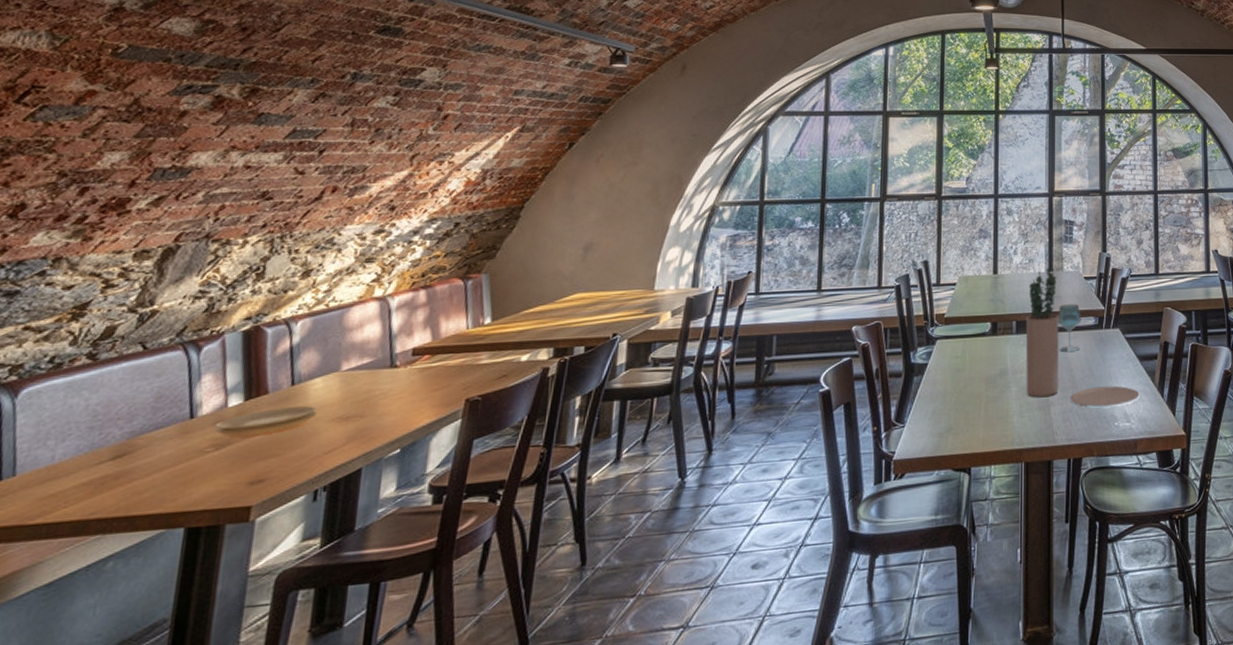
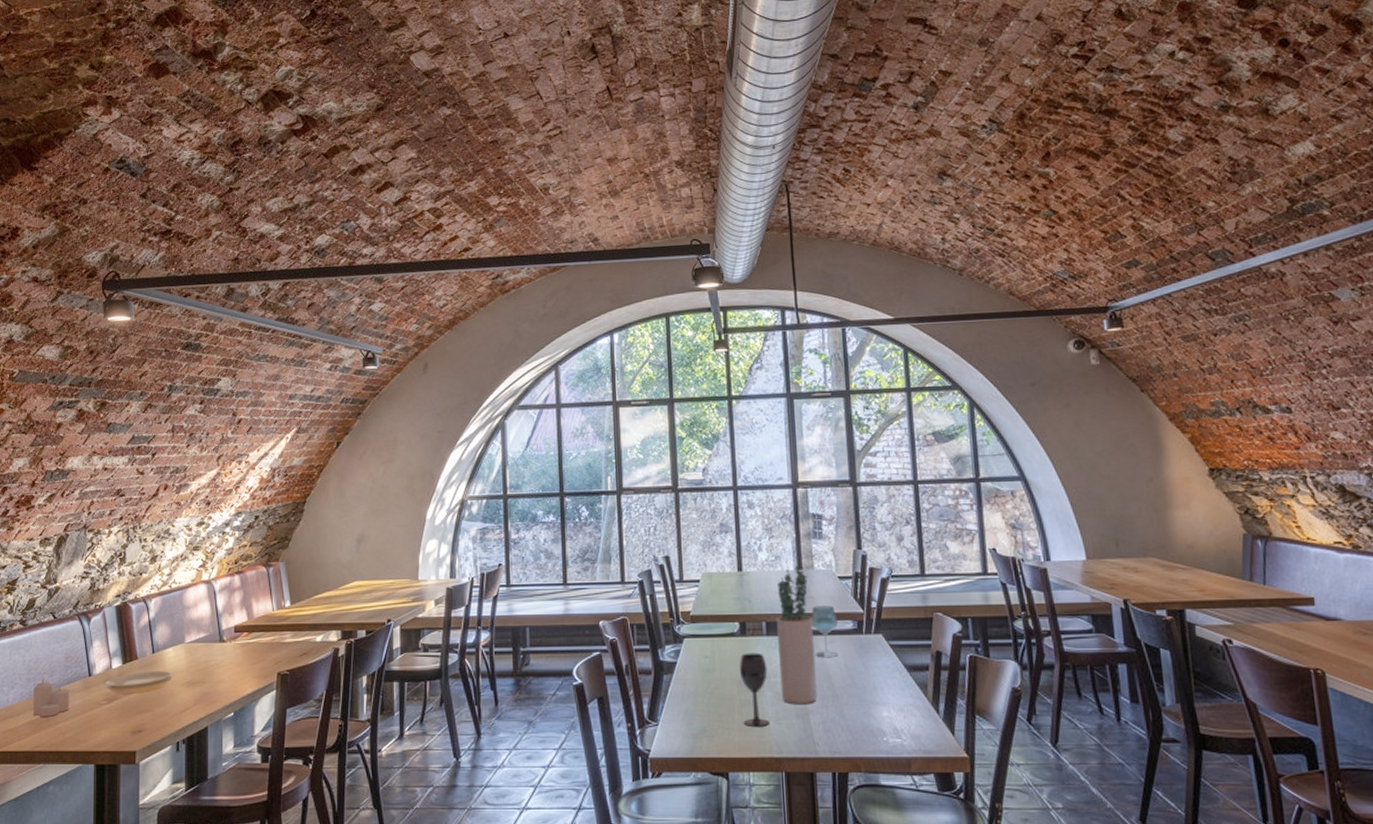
candle: none [93,425,157,475] -> present [33,678,69,717]
wine glass: none [988,350,1015,421] -> present [739,652,769,726]
plate: present [1070,385,1140,408] -> none [830,697,911,720]

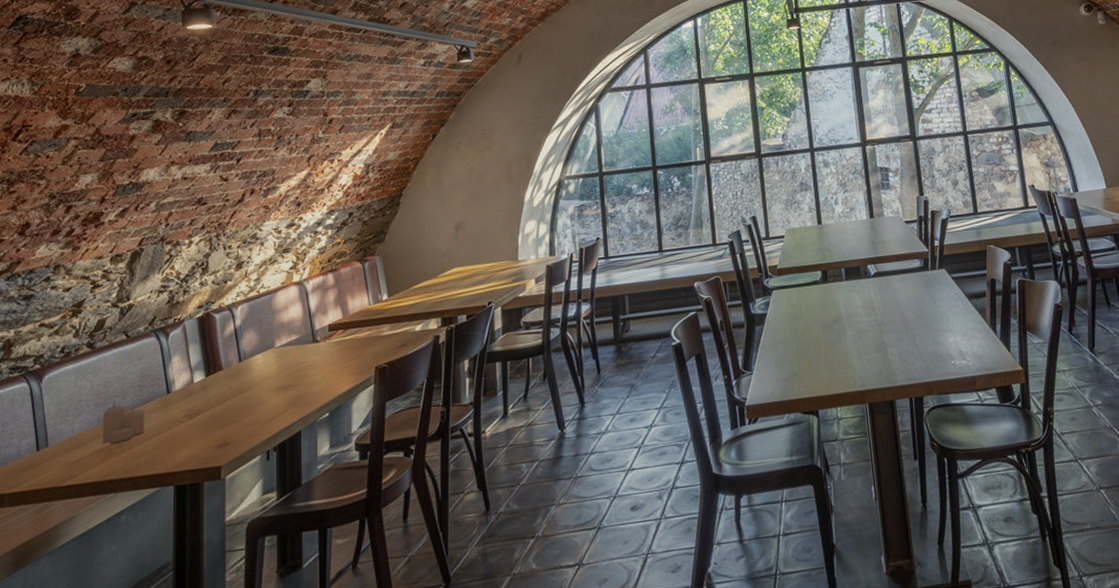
plate: present [105,671,172,694] -> none [186,379,262,409]
wine glass: present [739,652,769,726] -> none [823,296,852,365]
vase: present [776,558,817,705] -> none [853,208,893,341]
wine glass: present [811,605,838,658] -> none [883,247,909,296]

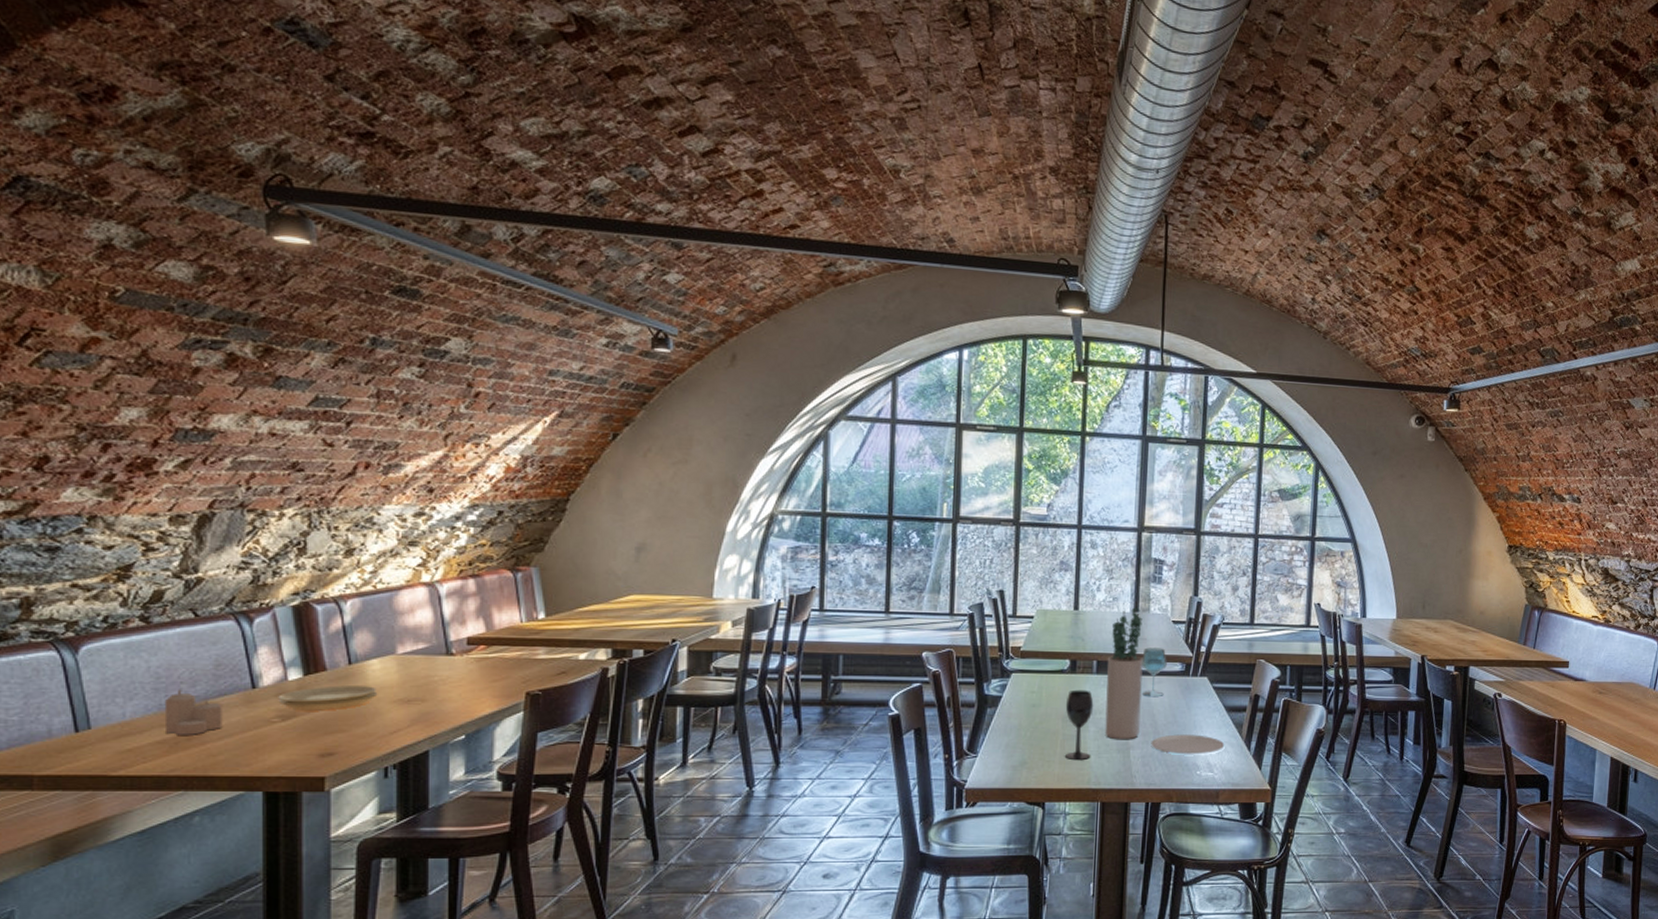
plate: none [186,379,262,409] -> present [278,685,378,711]
wine glass: none [823,296,852,365] -> present [1064,689,1094,759]
vase: none [853,208,893,341] -> present [1105,601,1143,740]
wine glass: none [883,247,909,296] -> present [1141,647,1167,698]
plate: none [904,325,973,347] -> present [1151,734,1225,755]

